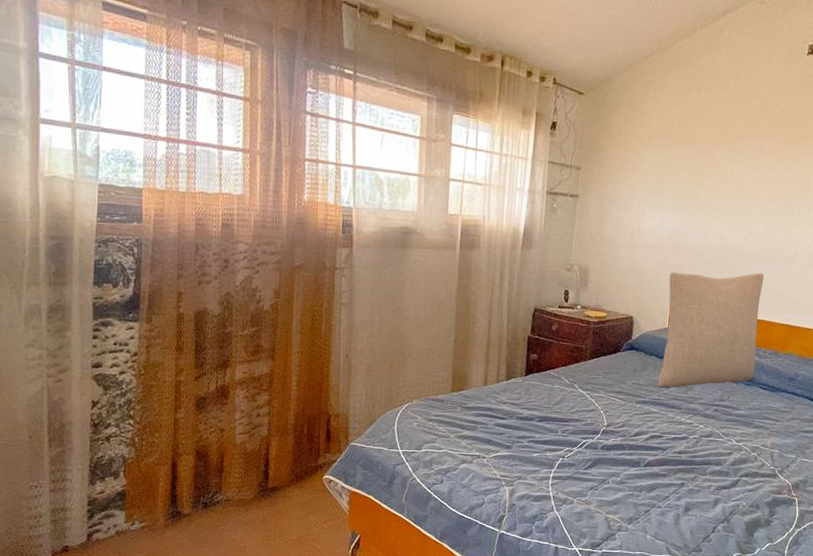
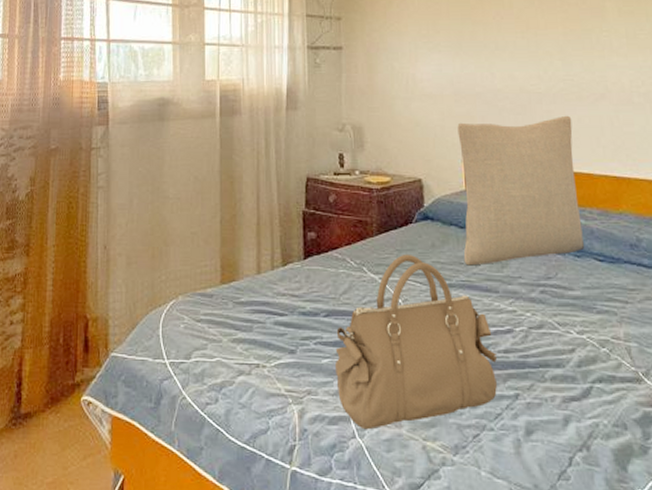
shoulder bag: none [542,376,672,506] -> present [334,254,497,430]

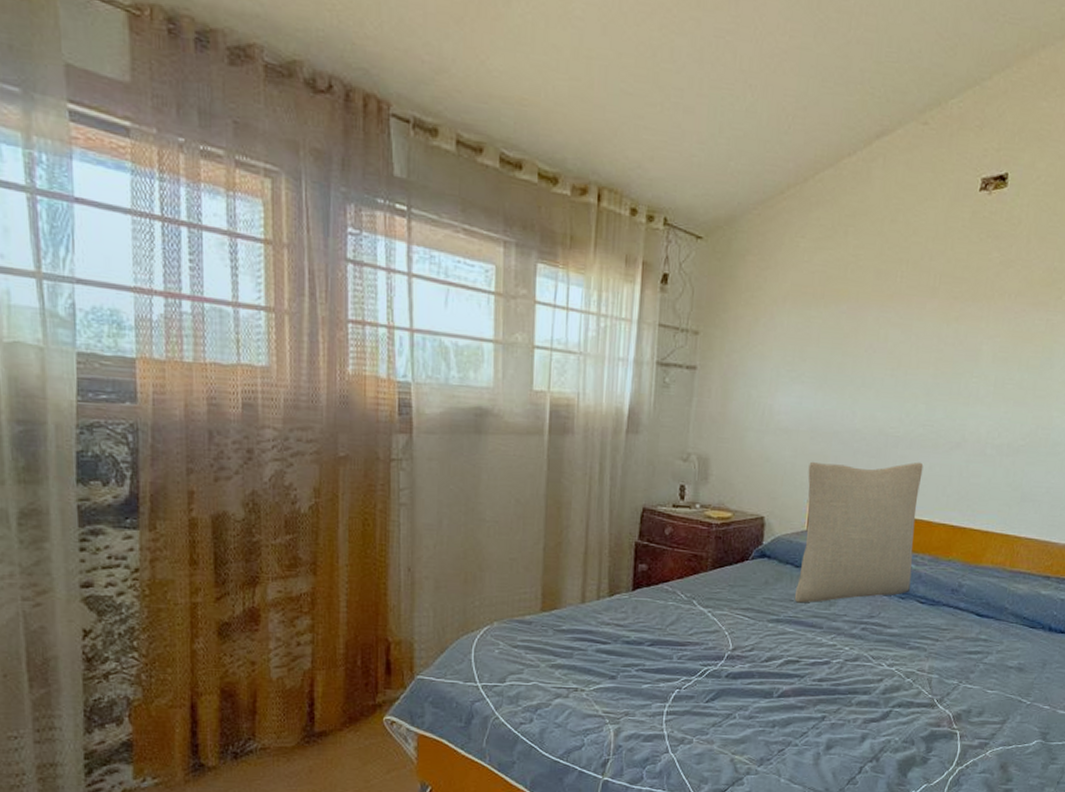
shoulder bag: present [334,254,497,430] -> none [654,589,811,746]

